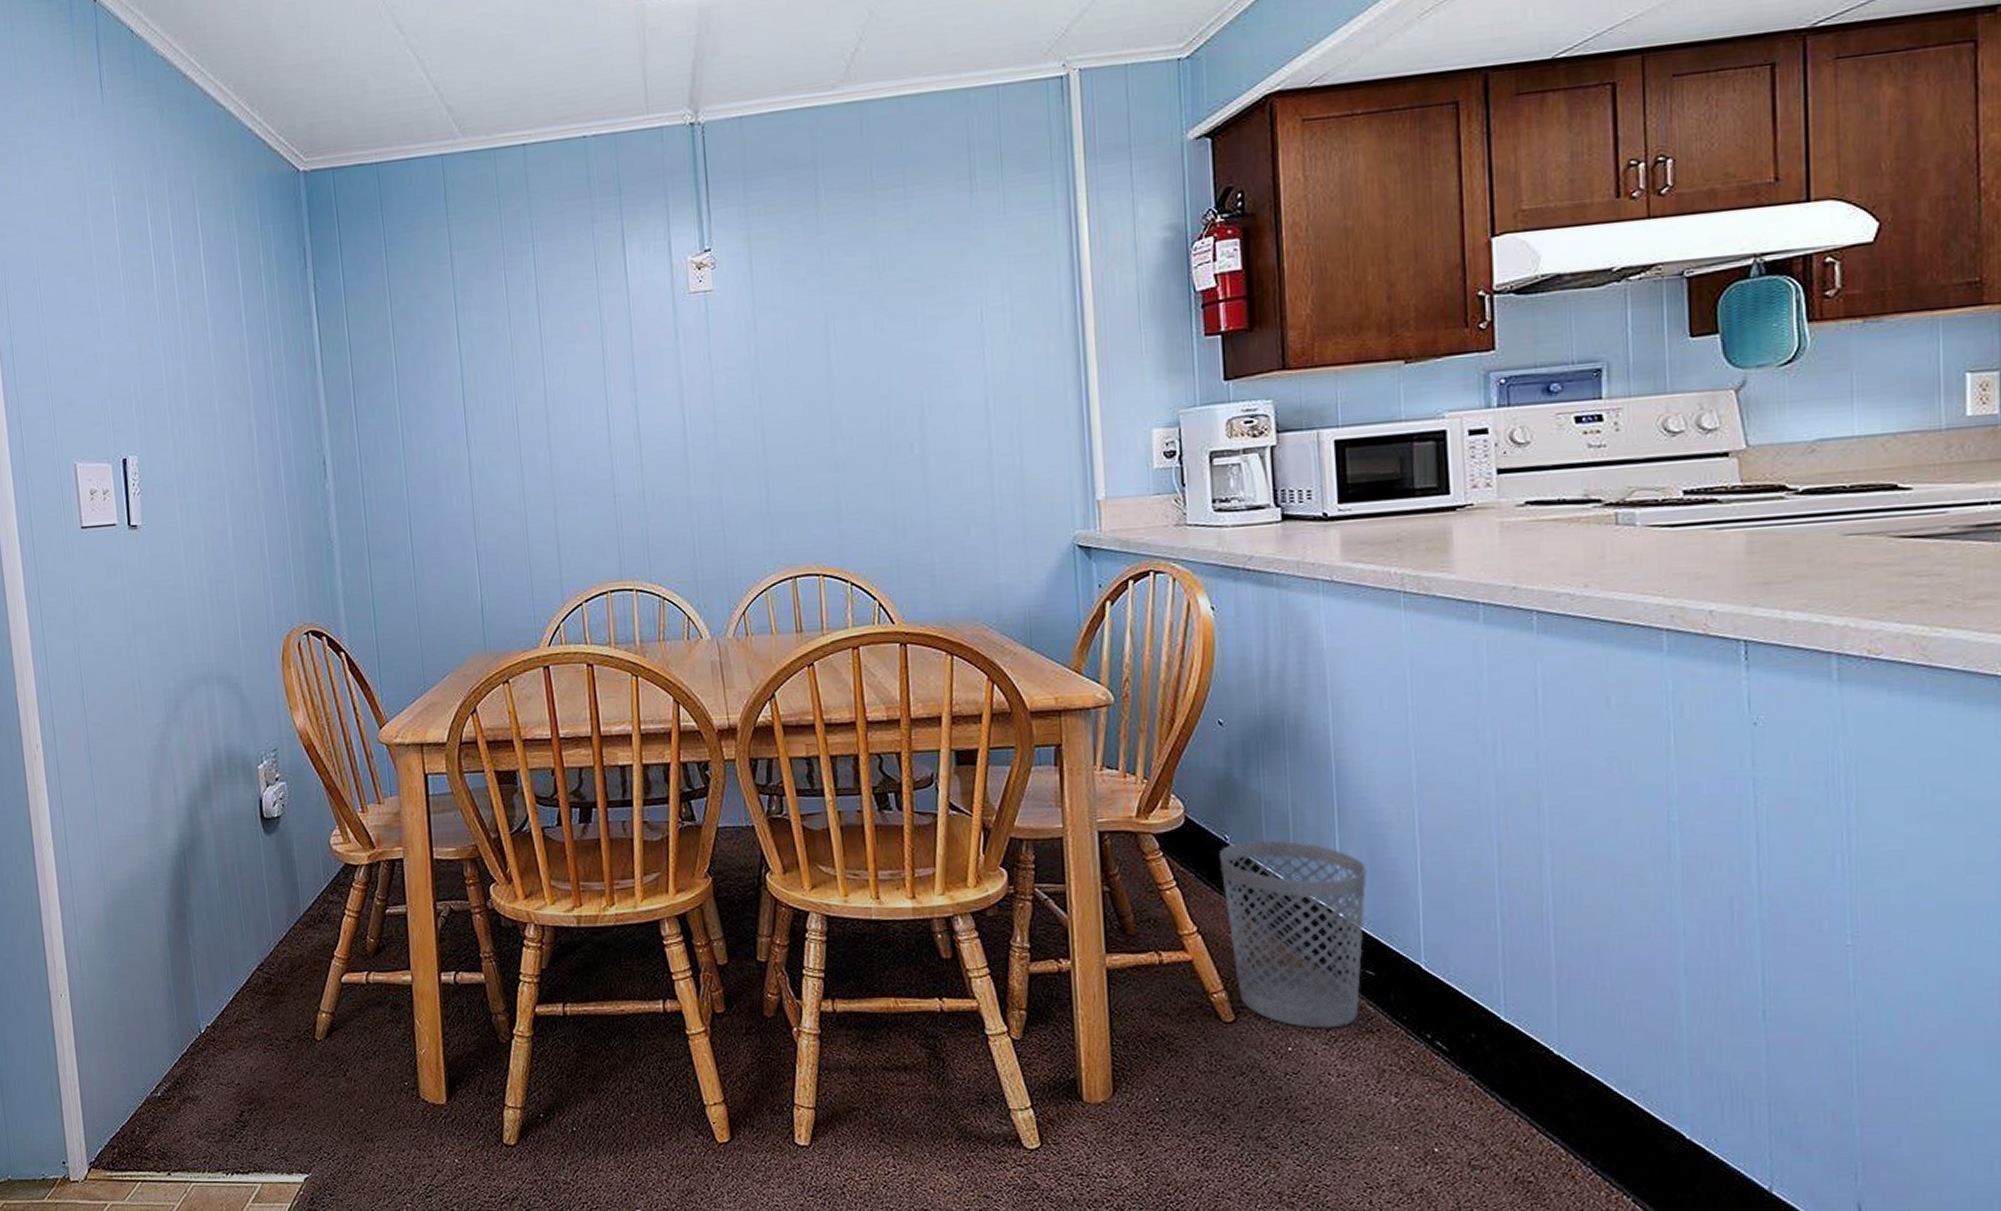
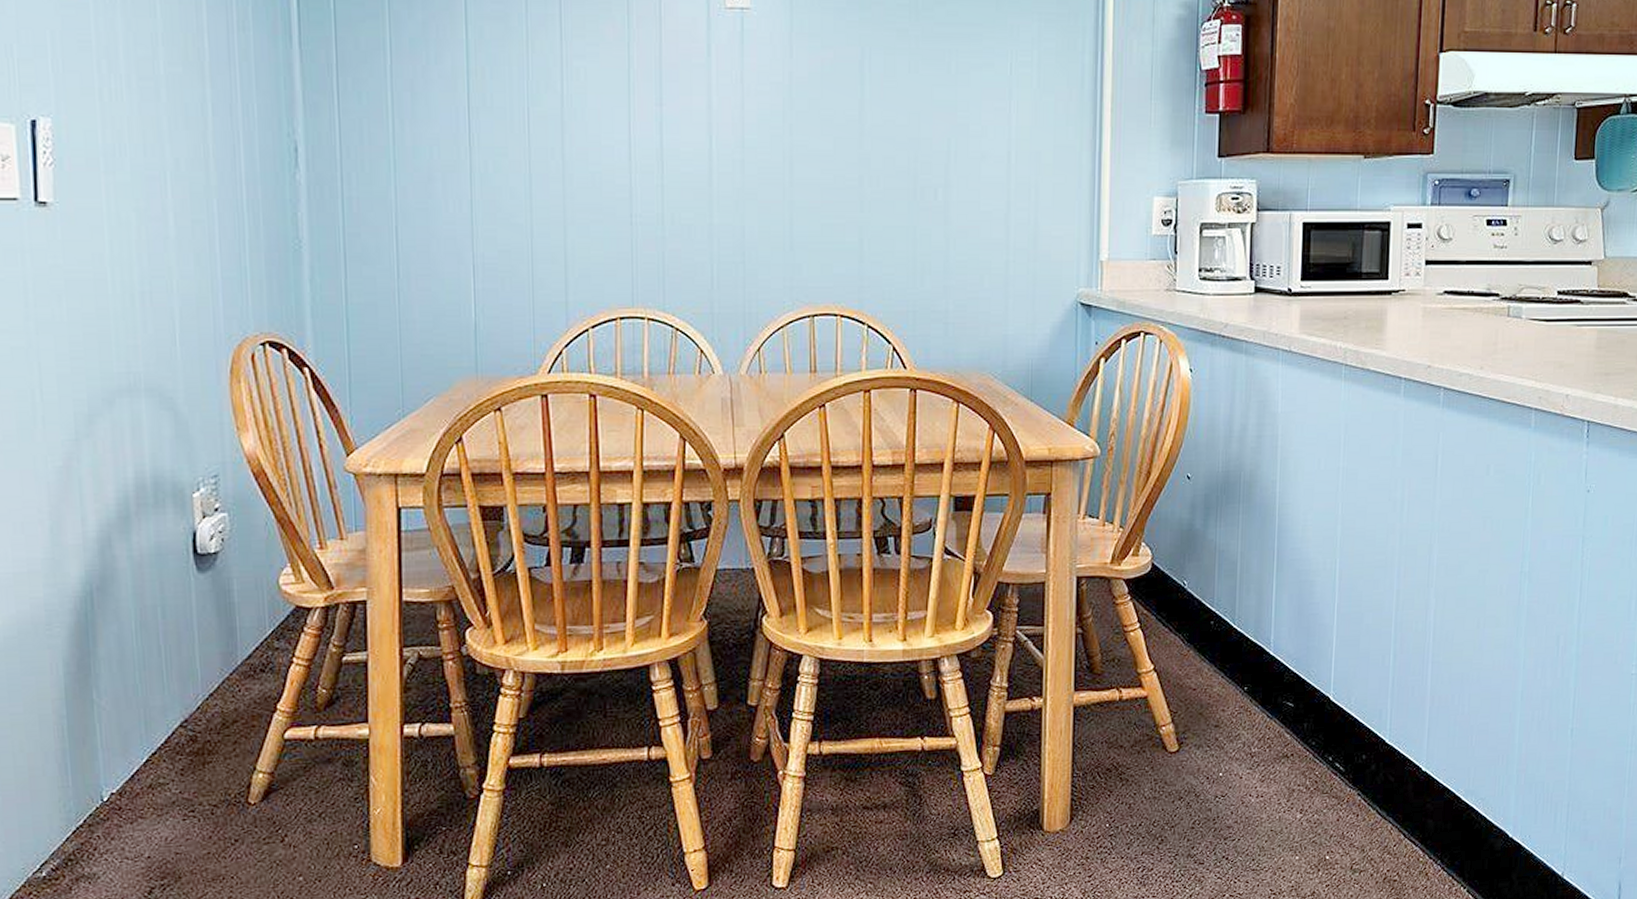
wastebasket: present [1220,839,1367,1029] -> none [1178,585,1295,756]

